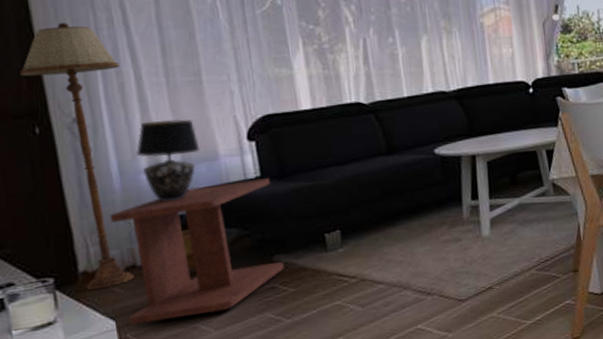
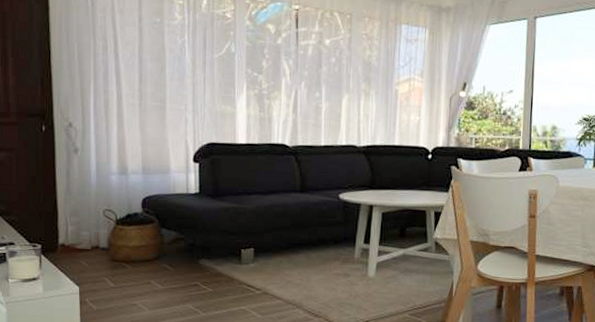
floor lamp: present [19,23,134,291] -> none [37,46,107,260]
side table: present [109,178,284,325] -> none [85,193,207,296]
table lamp: present [136,119,200,201] -> none [111,134,157,200]

